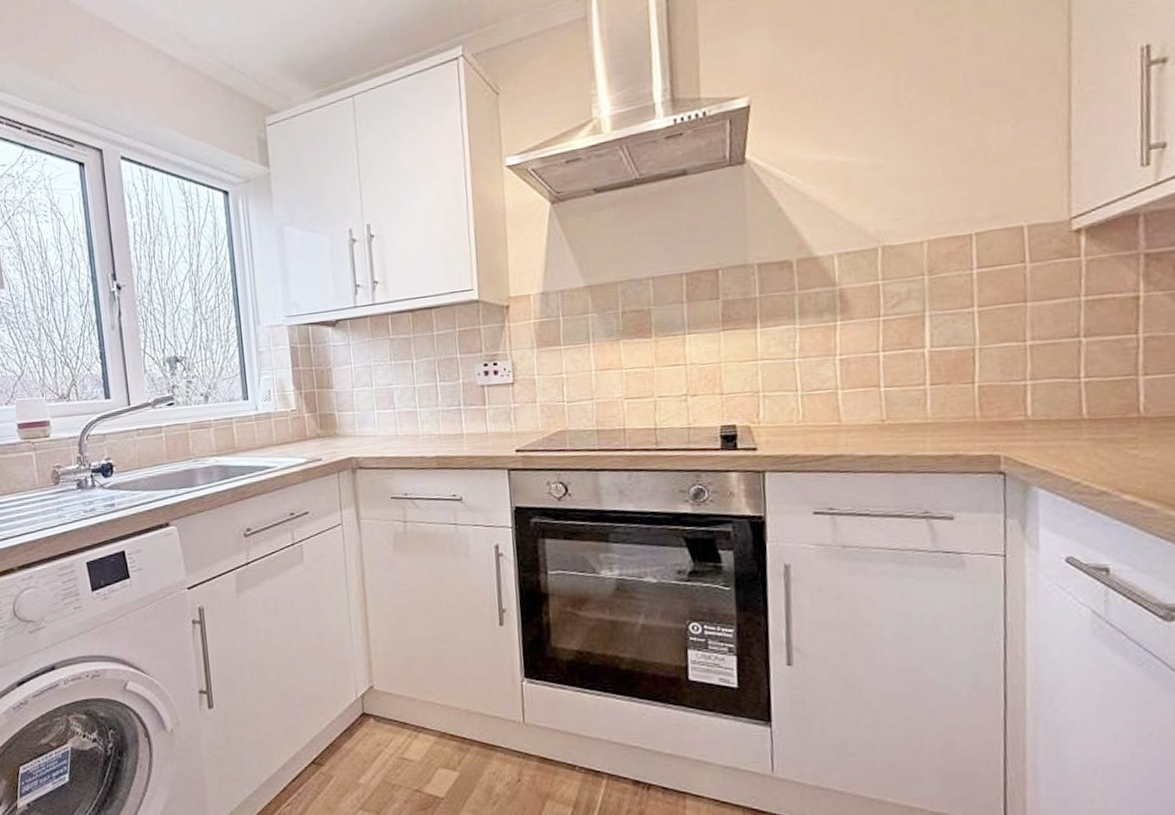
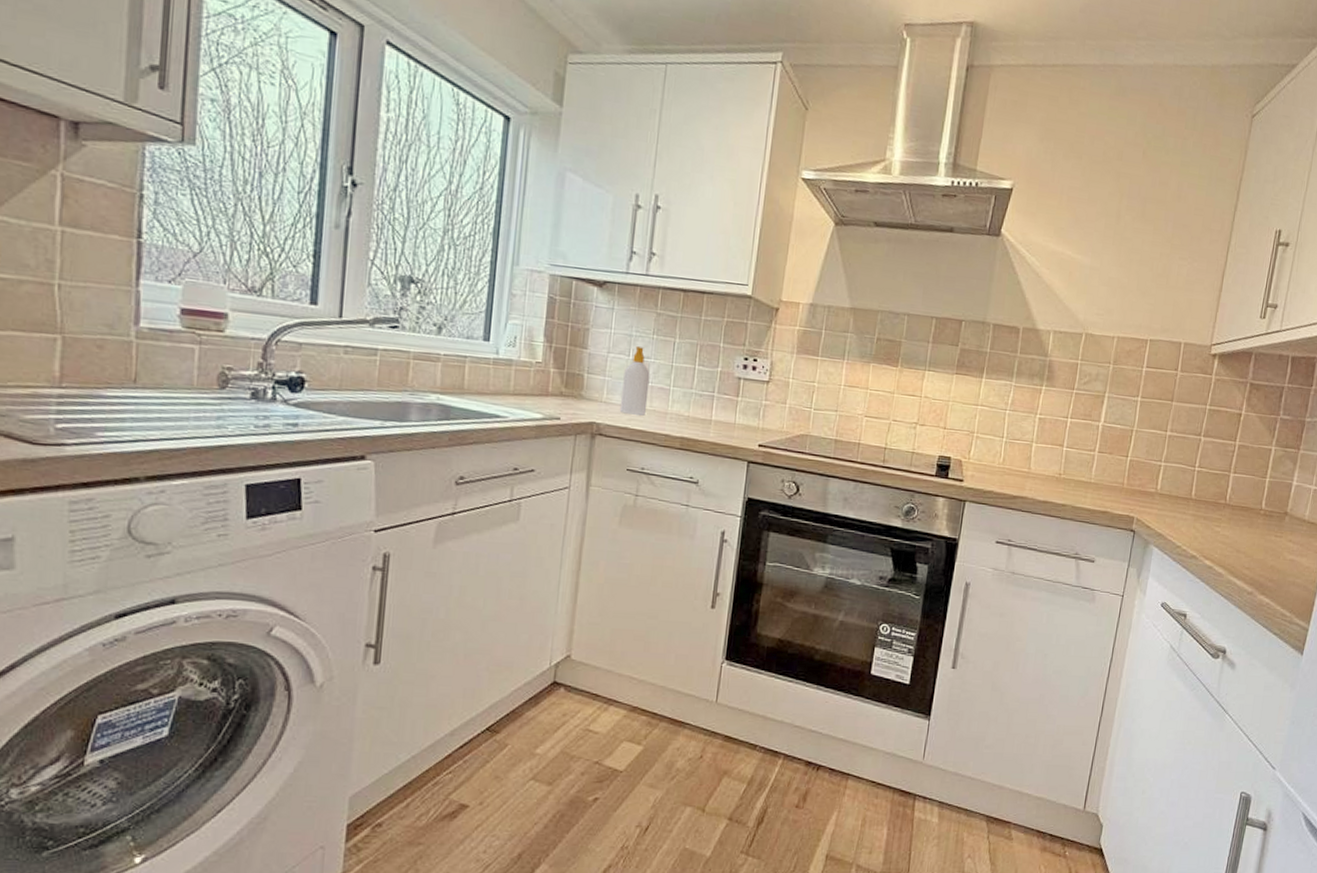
soap bottle: none [370,375,398,444] -> present [619,346,650,416]

